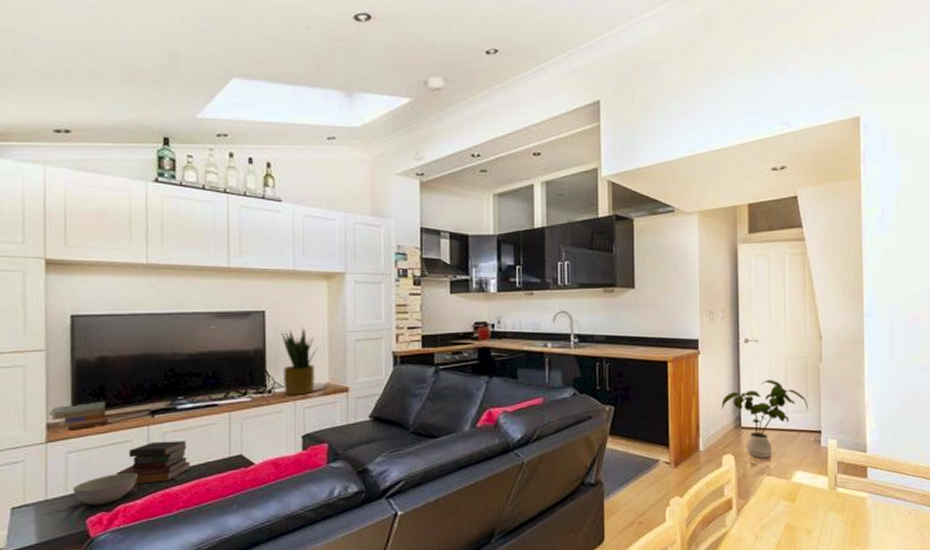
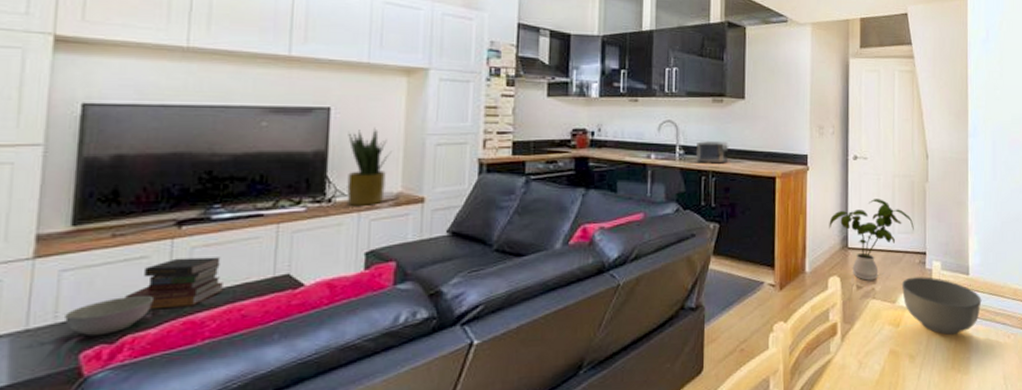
books: present [50,401,109,430] -> none [42,208,121,243]
toaster: none [590,329,621,351] -> present [696,141,729,164]
bowl: none [796,454,881,511] -> present [901,277,982,336]

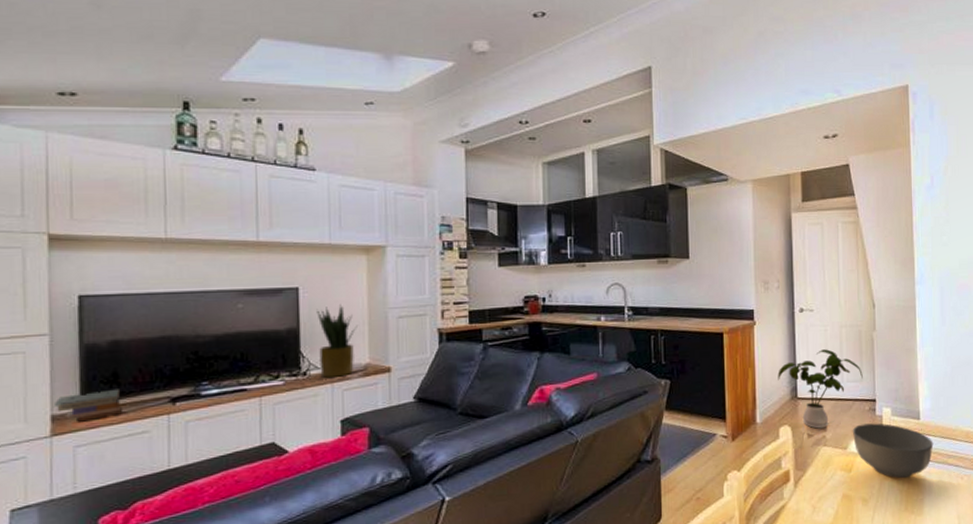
books: none [42,208,121,243] -> present [55,389,124,422]
bowl: present [65,294,155,337] -> none [83,465,158,504]
books: present [125,257,223,310] -> none [133,429,217,479]
toaster: present [696,141,729,164] -> none [644,301,676,324]

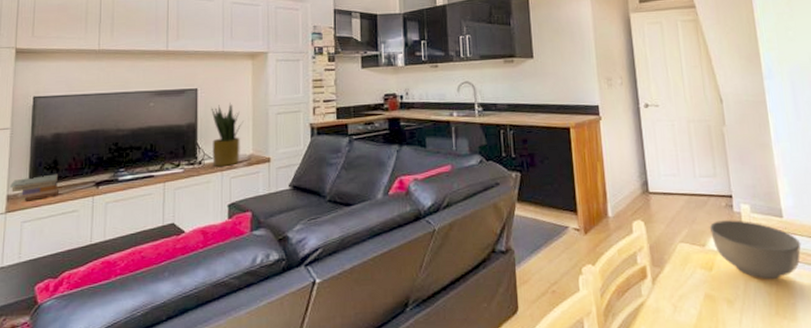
house plant: present [778,349,863,429] -> none [627,144,716,224]

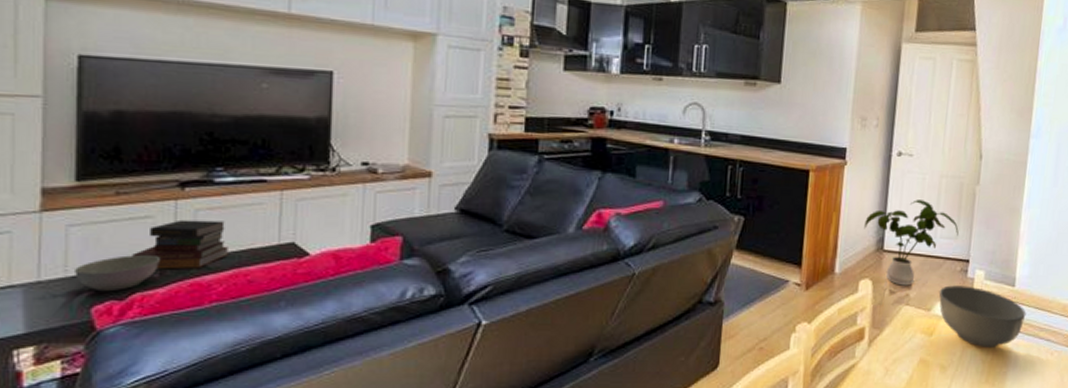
books: present [10,174,60,201] -> none [46,165,125,199]
bowl: none [26,240,83,273] -> present [75,254,161,292]
books: none [63,210,128,252] -> present [132,219,228,270]
planter: present [211,102,244,166] -> none [351,94,398,177]
house plant: none [627,144,716,224] -> present [864,199,959,286]

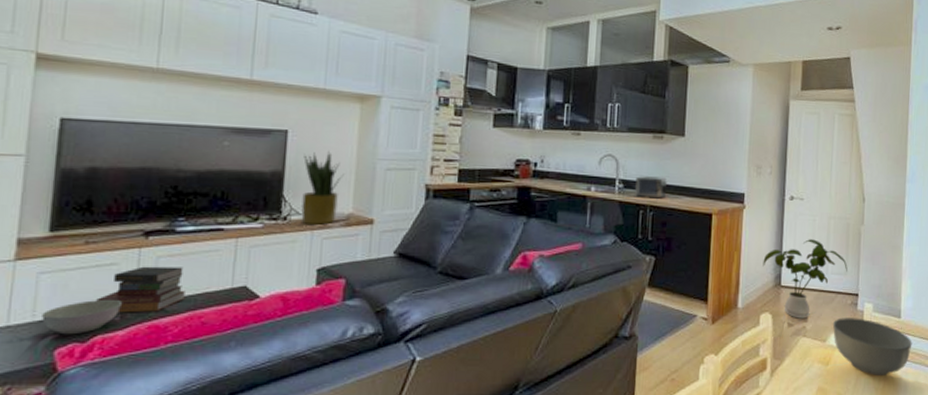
planter: none [351,94,398,177] -> present [301,150,344,225]
toaster: none [723,127,760,153] -> present [635,176,668,199]

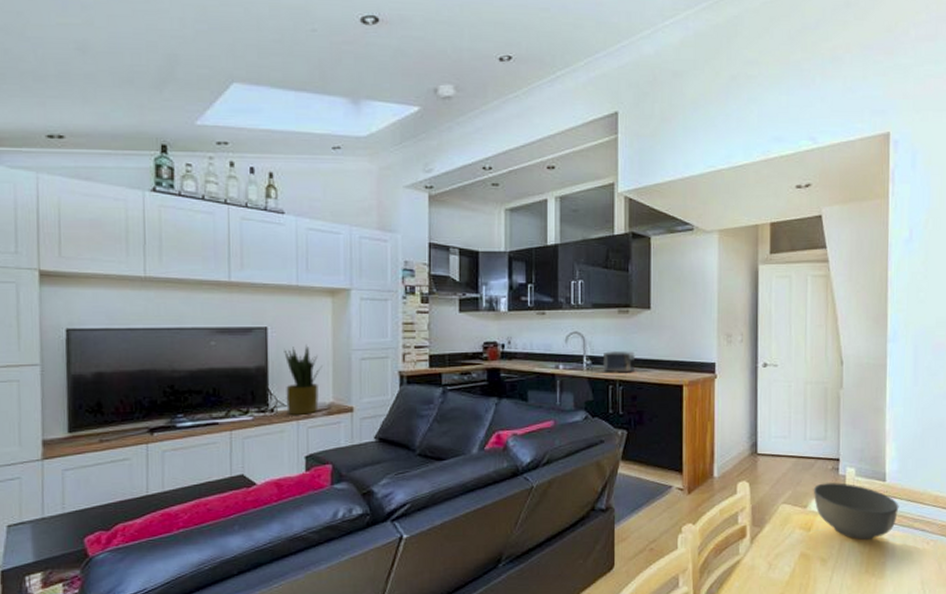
bowl: present [42,299,123,335] -> none [70,490,138,524]
books: present [96,266,185,313] -> none [115,459,190,503]
house plant: present [763,239,848,319] -> none [737,406,827,486]

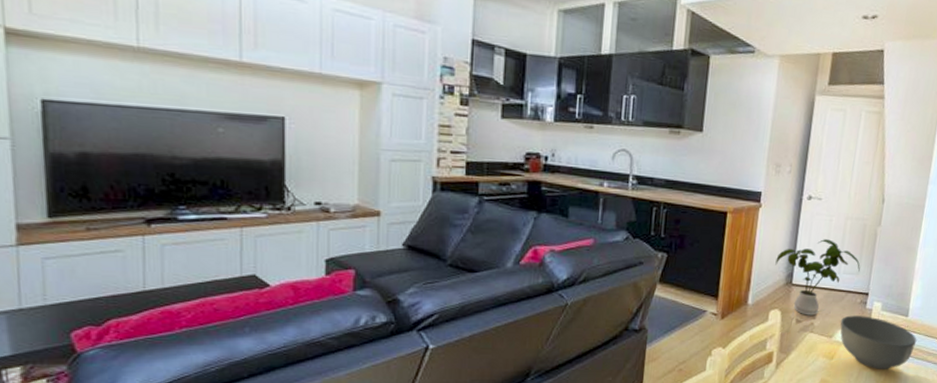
planter: present [284,344,322,415] -> none [303,139,347,216]
toaster: present [603,351,636,373] -> none [649,172,683,196]
house plant: none [737,406,827,486] -> present [775,239,860,316]

